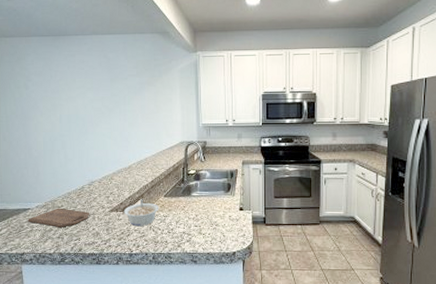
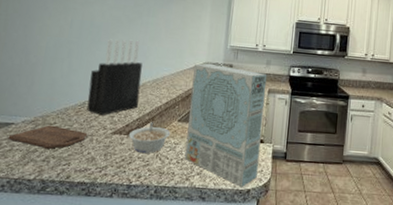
knife block: none [84,127,129,197] -> present [86,39,143,116]
cereal box: none [171,142,240,250] -> present [184,63,267,187]

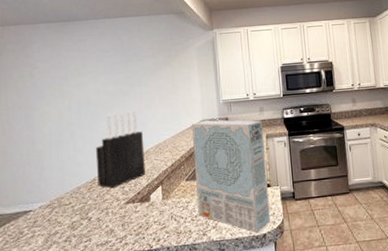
cutting board: present [8,125,88,149] -> none [28,205,103,229]
legume: present [128,122,171,153] -> none [141,186,181,217]

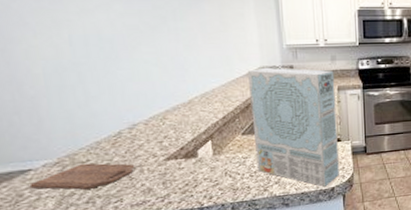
cutting board: none [28,205,103,229] -> present [29,163,135,190]
knife block: present [96,110,146,189] -> none [118,51,191,144]

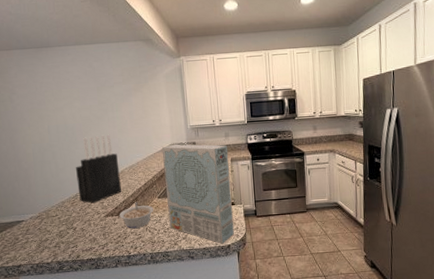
cutting board: present [29,163,135,190] -> none [22,217,86,237]
knife block: none [118,51,191,144] -> present [76,134,122,204]
legume: none [186,140,236,174] -> present [119,202,154,228]

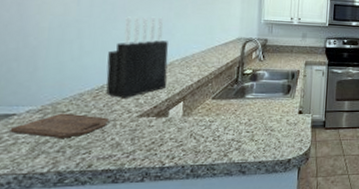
cutting board: none [22,217,86,237] -> present [9,113,110,138]
legume: present [119,202,154,228] -> none [157,101,205,133]
cereal box: present [161,144,234,244] -> none [221,38,304,157]

